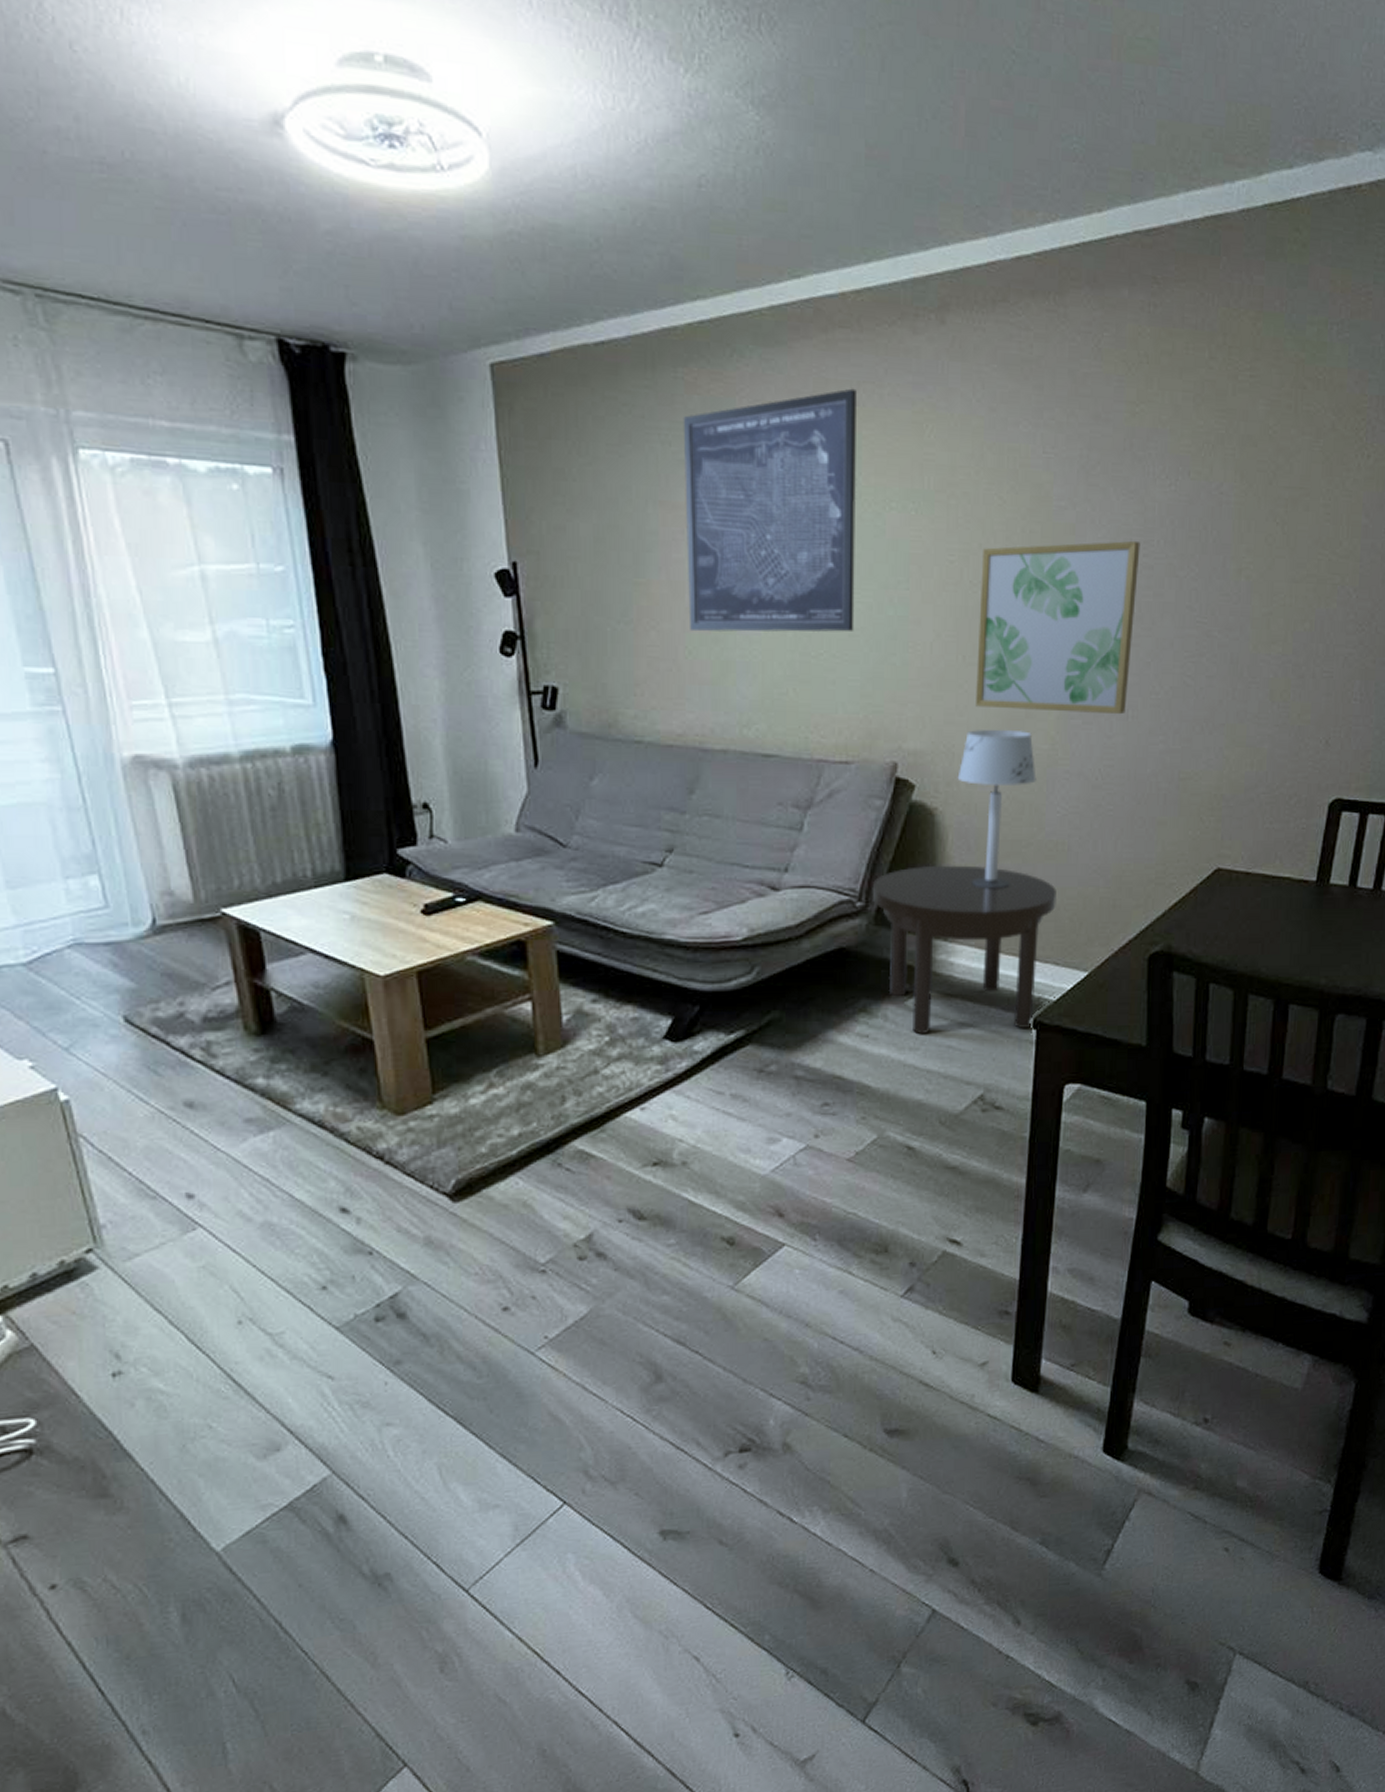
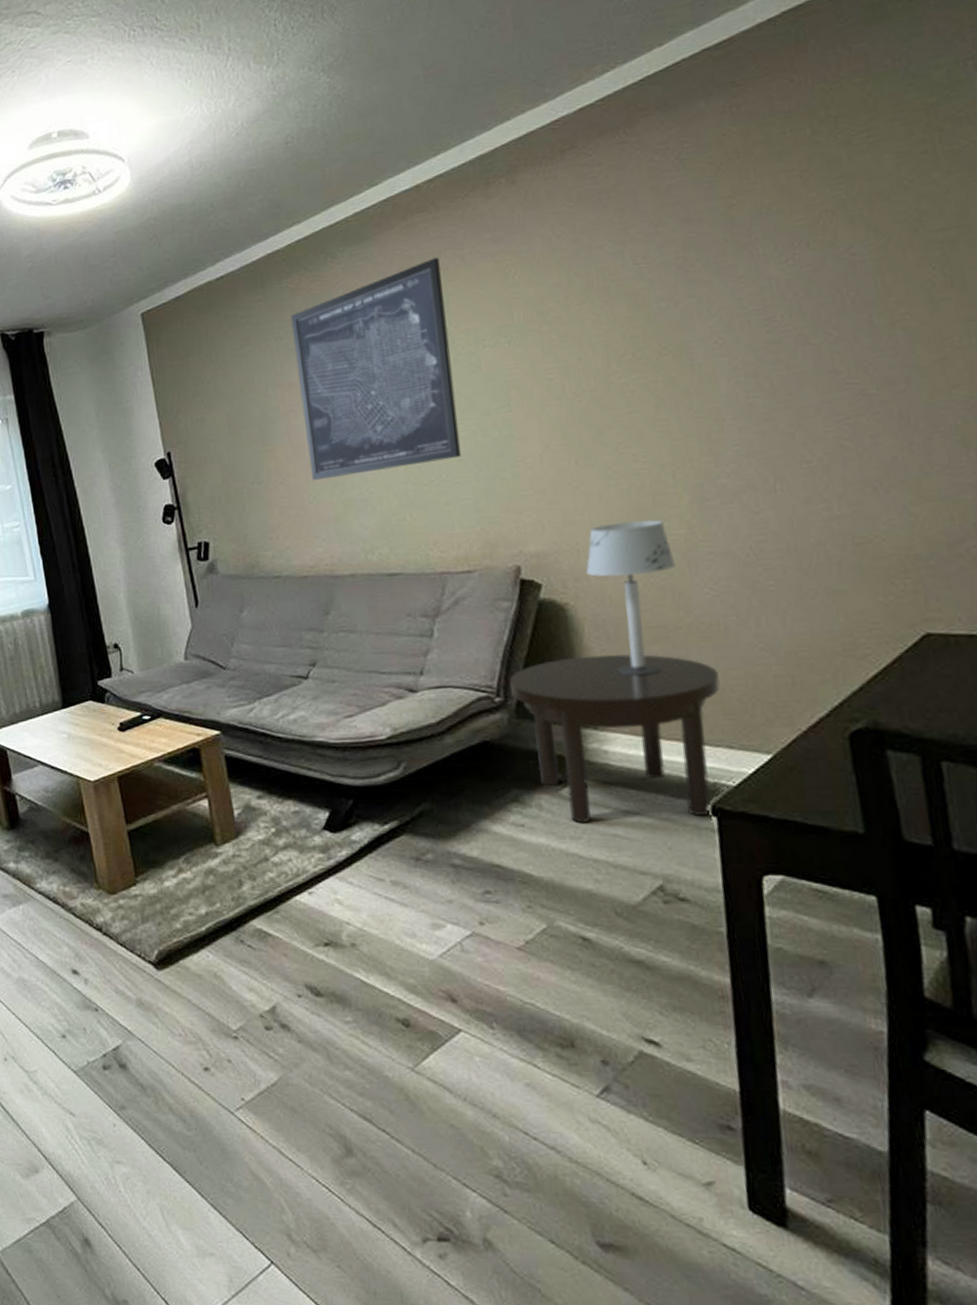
wall art: present [976,540,1141,715] -> none [582,320,772,504]

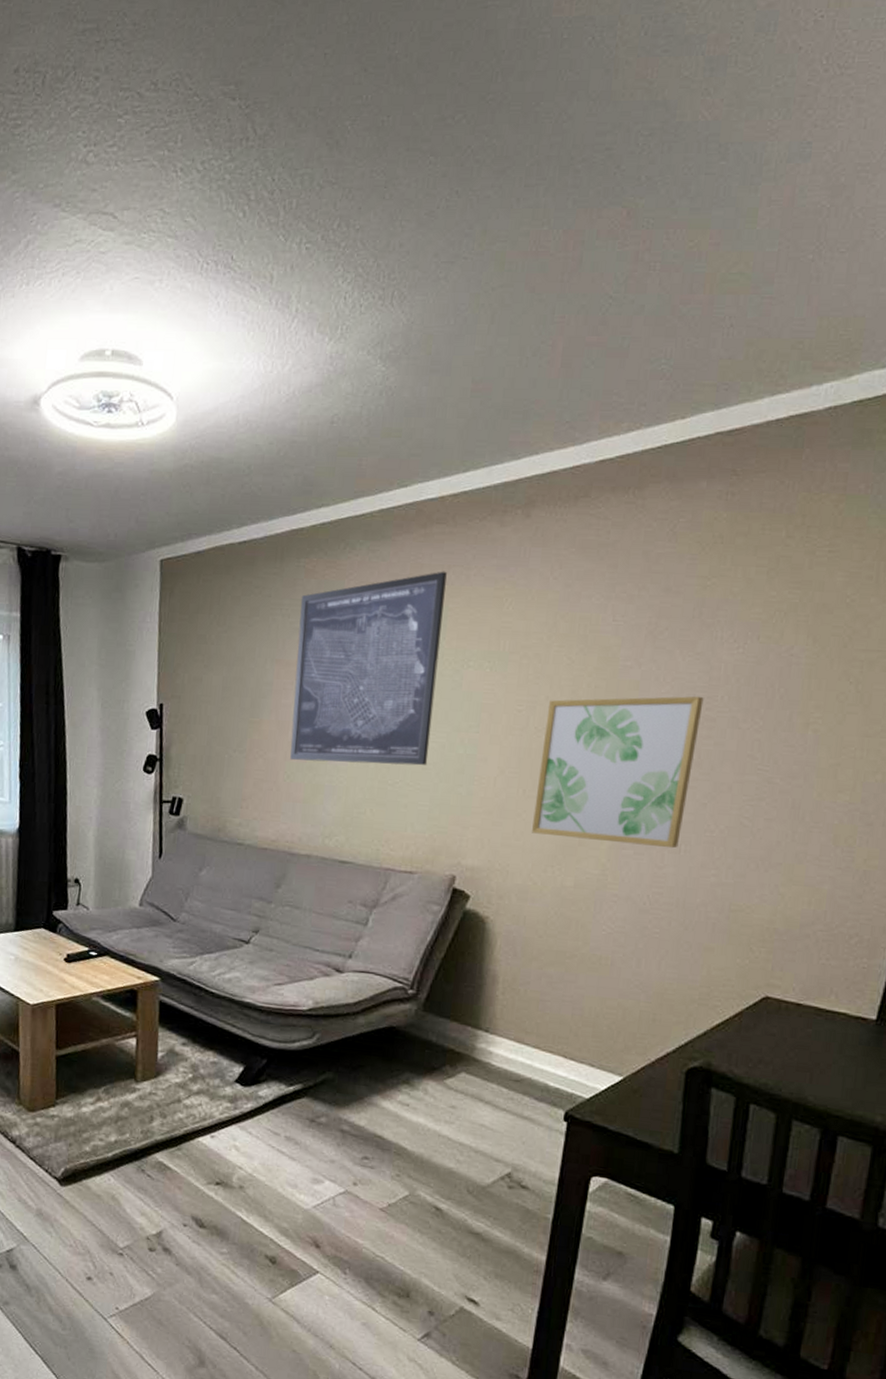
side table: present [510,654,720,823] -> none [423,965,597,1120]
wall art: none [582,320,772,504] -> present [532,696,704,849]
table lamp: present [585,519,676,676] -> none [509,853,585,992]

